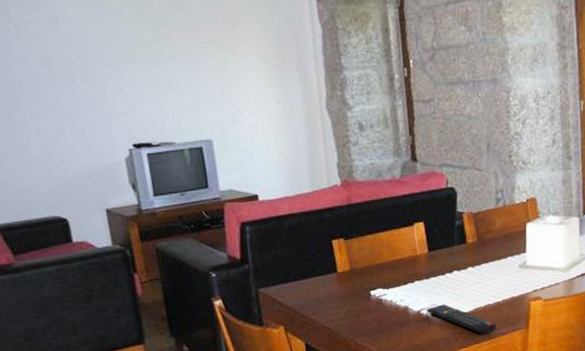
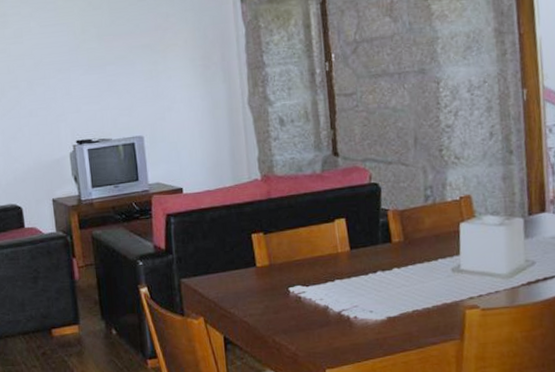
remote control: present [426,304,497,334] -> none [347,306,426,342]

